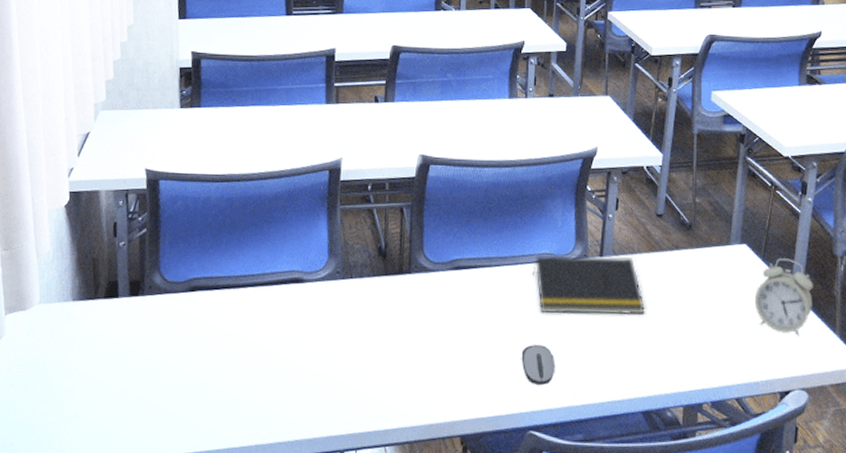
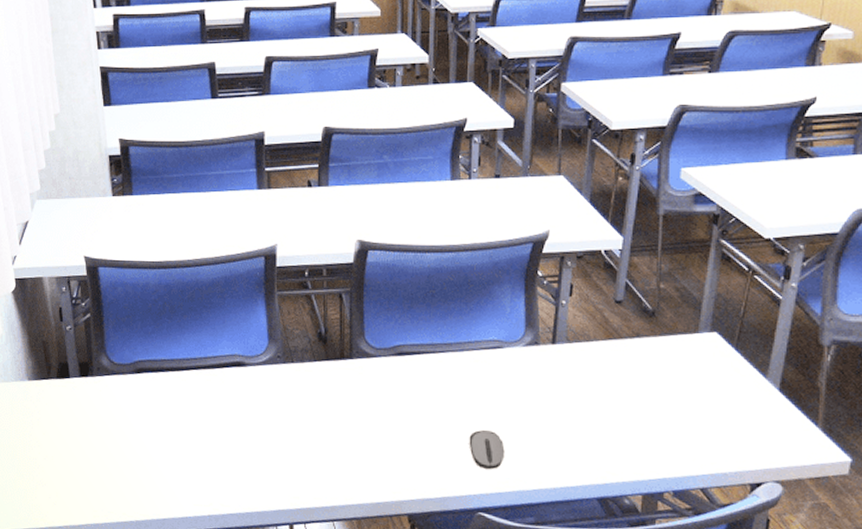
notepad: present [533,255,646,315] -> none [480,342,603,403]
alarm clock: present [754,258,813,336] -> none [724,347,794,428]

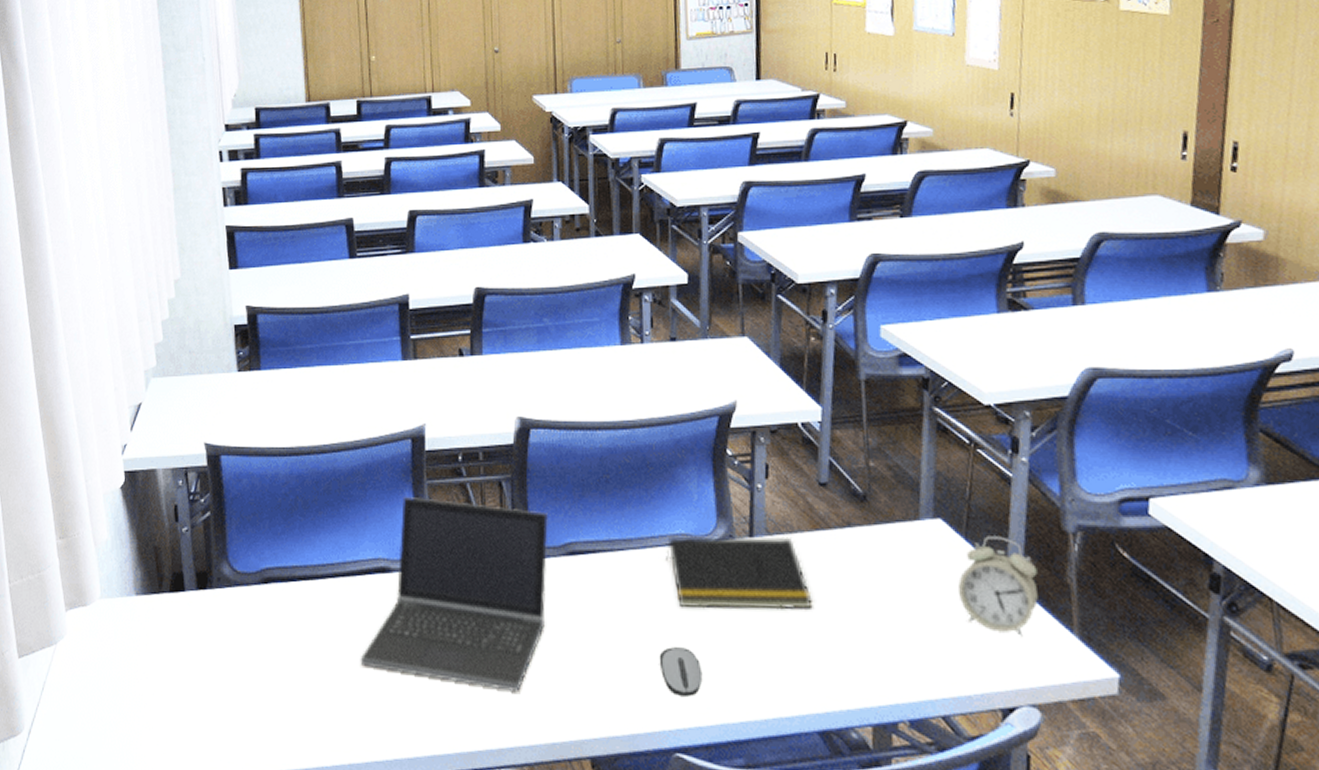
laptop computer: none [218,305,381,462] -> present [360,497,549,691]
notepad: none [480,342,603,403] -> present [666,536,814,610]
alarm clock: none [724,347,794,428] -> present [957,536,1039,636]

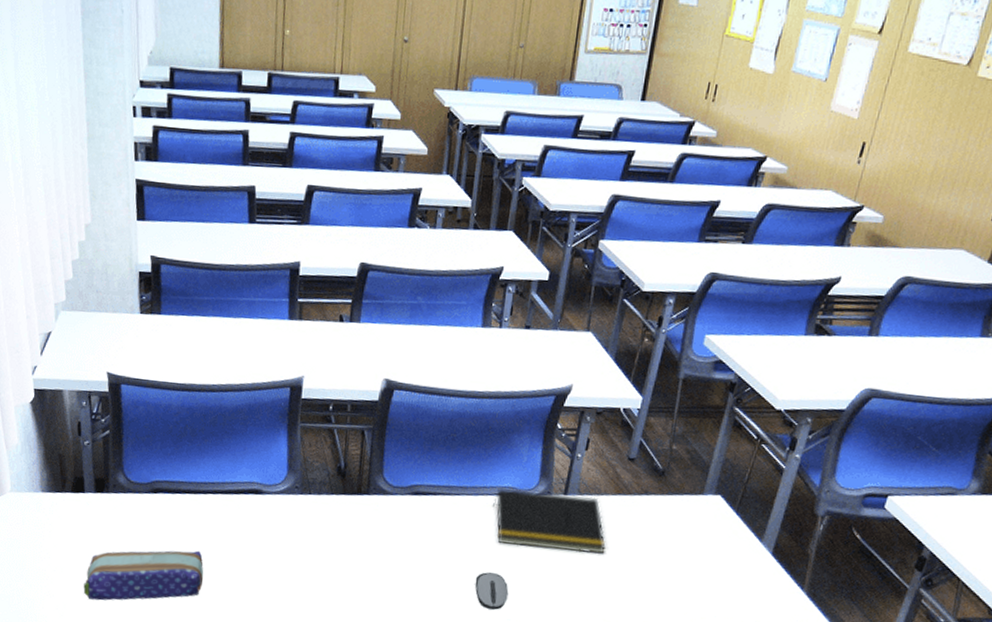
pencil case: none [188,652,330,729] -> present [83,550,204,601]
laptop computer: present [360,497,549,691] -> none [230,435,400,594]
alarm clock: present [957,536,1039,636] -> none [721,512,787,589]

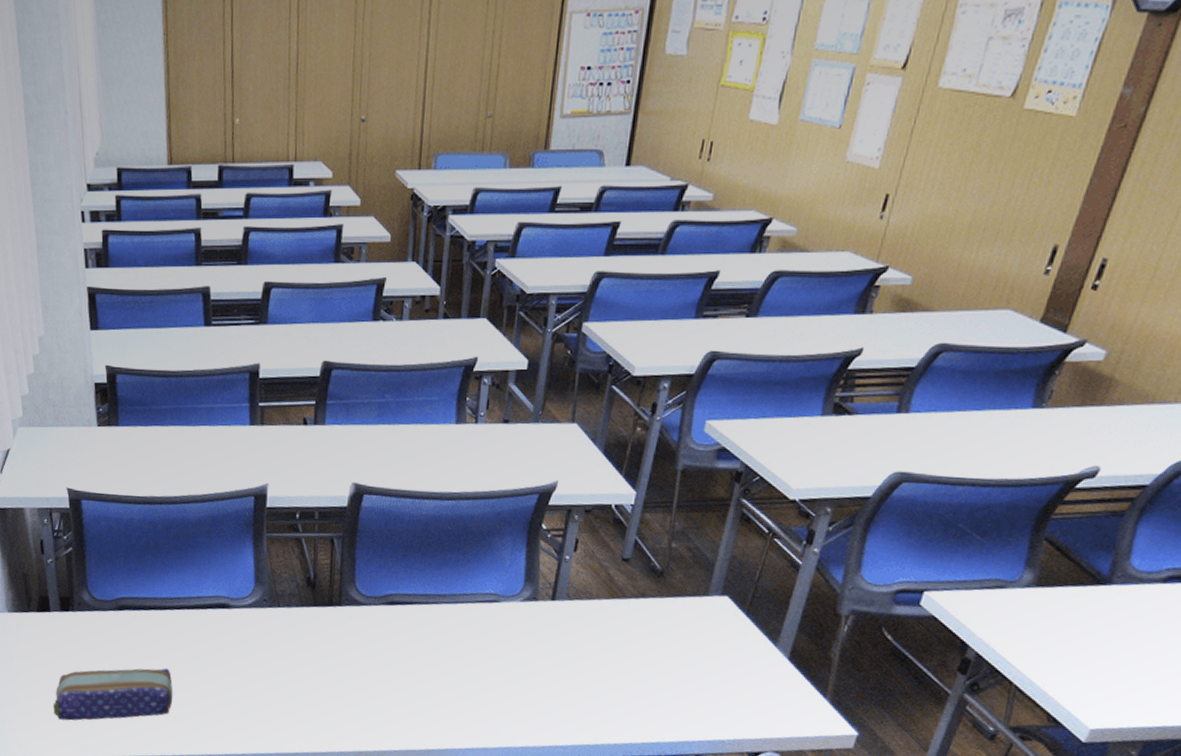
computer mouse: present [475,572,509,610] -> none [457,684,494,724]
notepad: present [493,488,607,554] -> none [474,595,601,663]

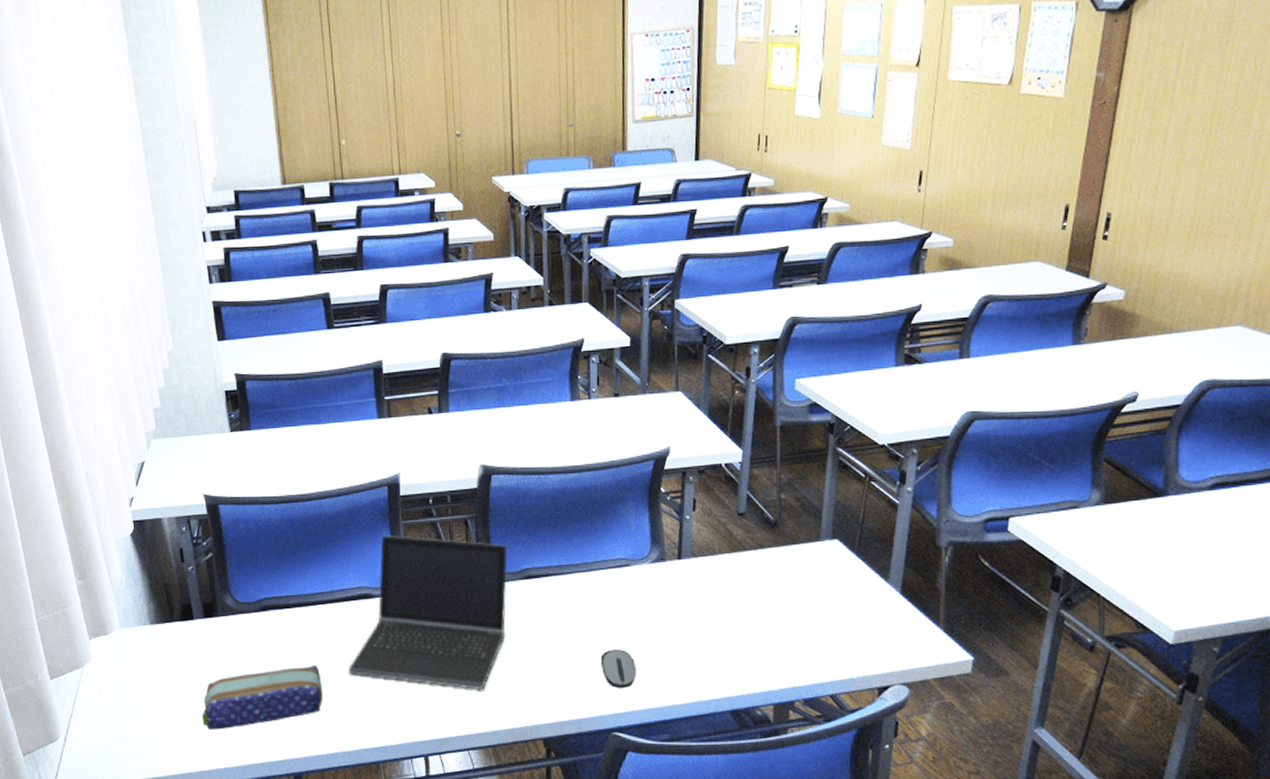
laptop computer: none [199,546,373,710] -> present [348,535,508,689]
computer mouse: none [457,684,494,724] -> present [600,650,637,688]

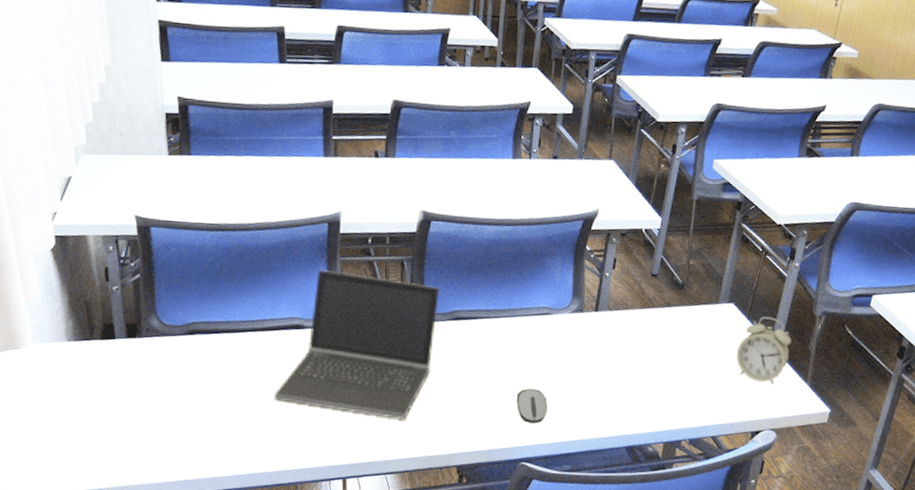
pencil case: present [202,665,323,730] -> none [117,389,247,448]
alarm clock: none [848,552,914,631] -> present [736,317,792,385]

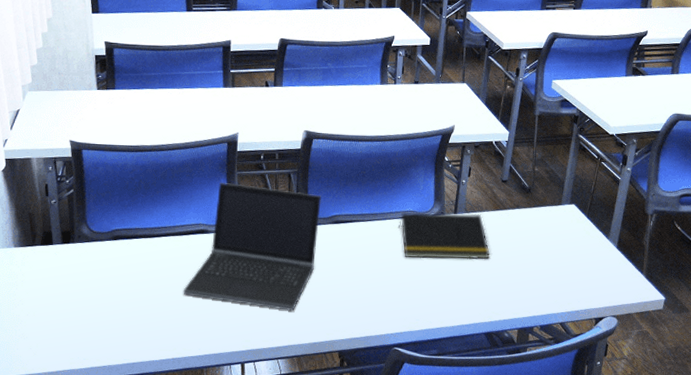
computer mouse: present [516,389,548,423] -> none [388,282,416,313]
notepad: none [530,309,636,364] -> present [399,212,491,260]
alarm clock: present [736,317,792,385] -> none [579,216,627,276]

